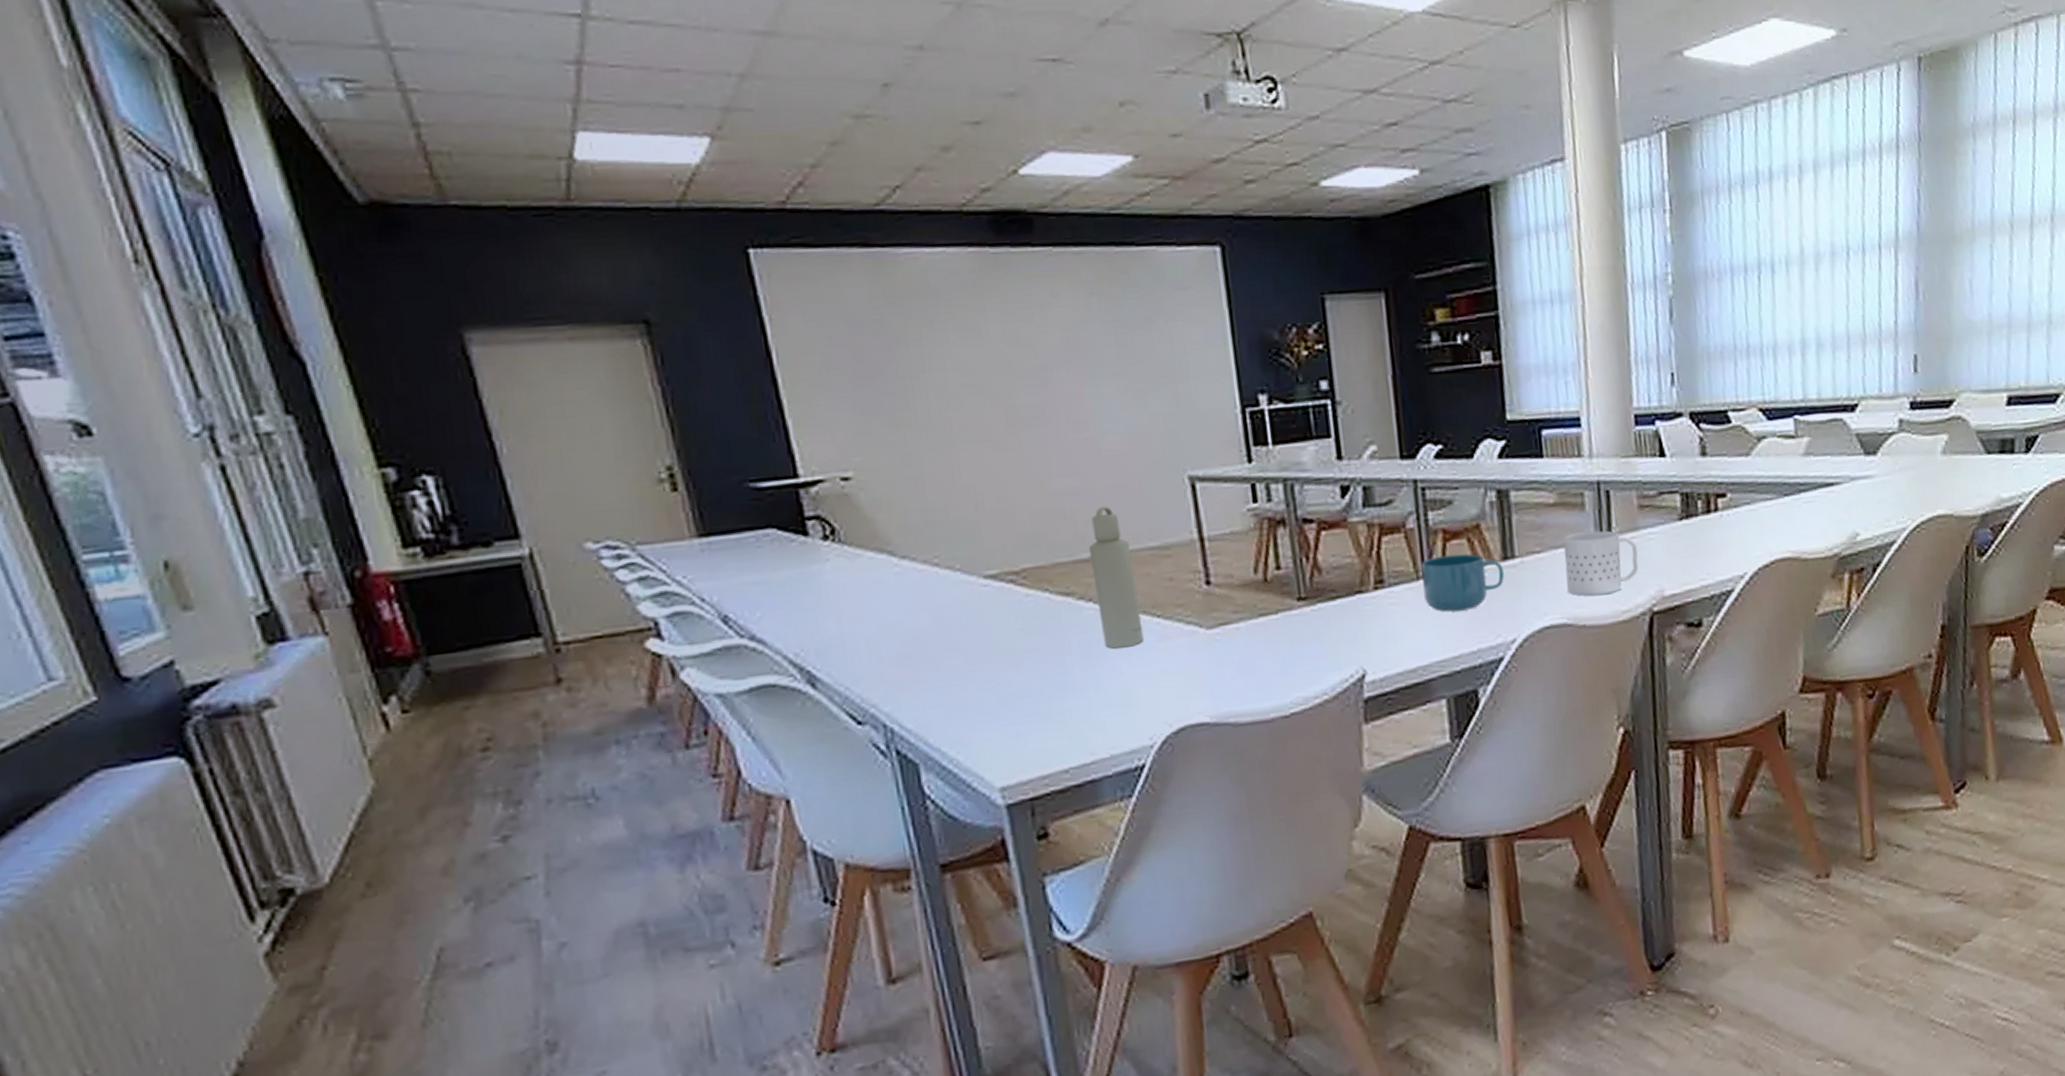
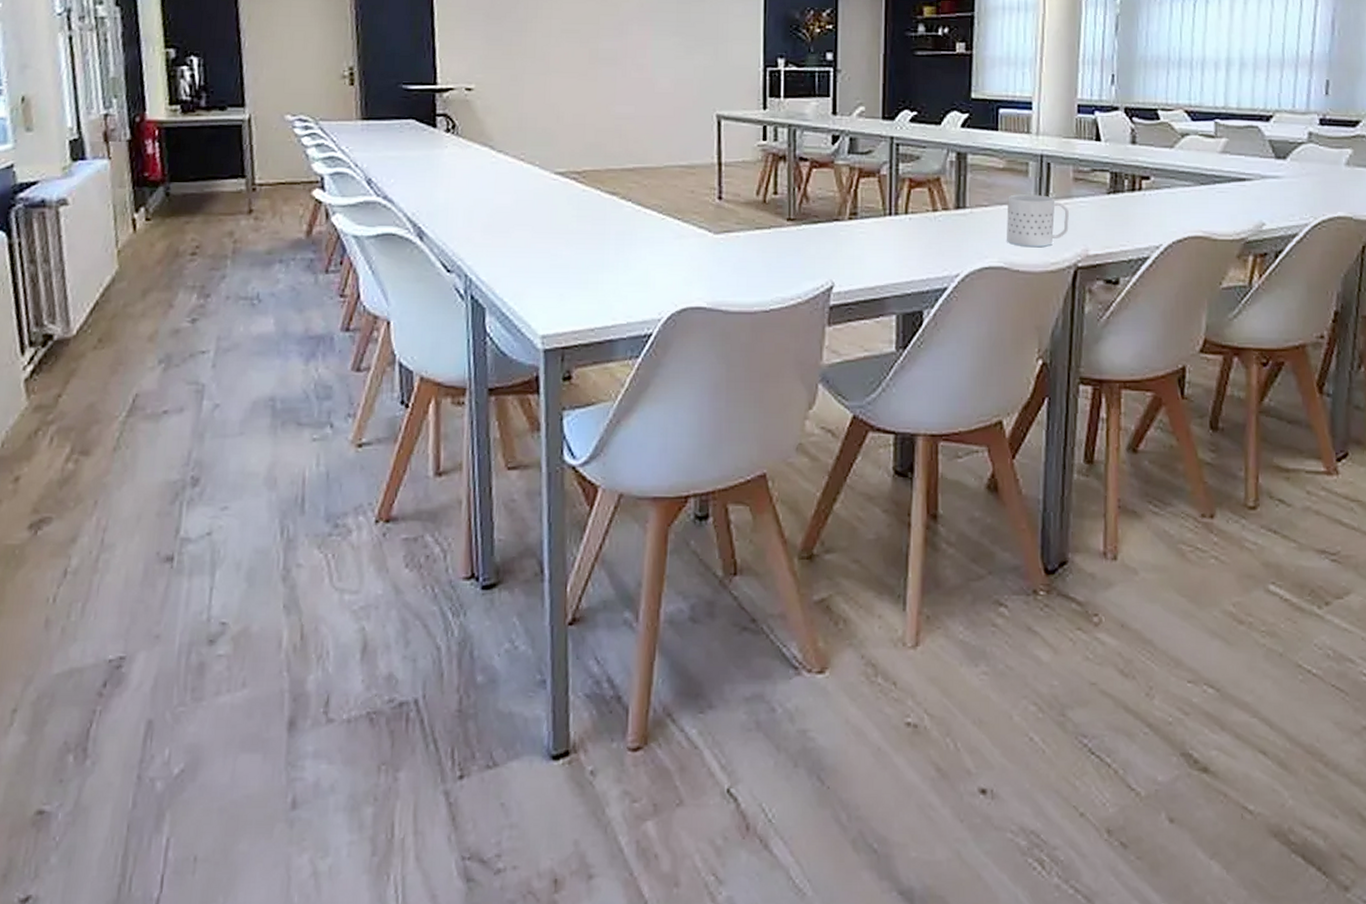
bottle: present [1088,506,1144,649] -> none [634,130,666,240]
cup: present [1421,554,1504,612] -> none [887,199,955,245]

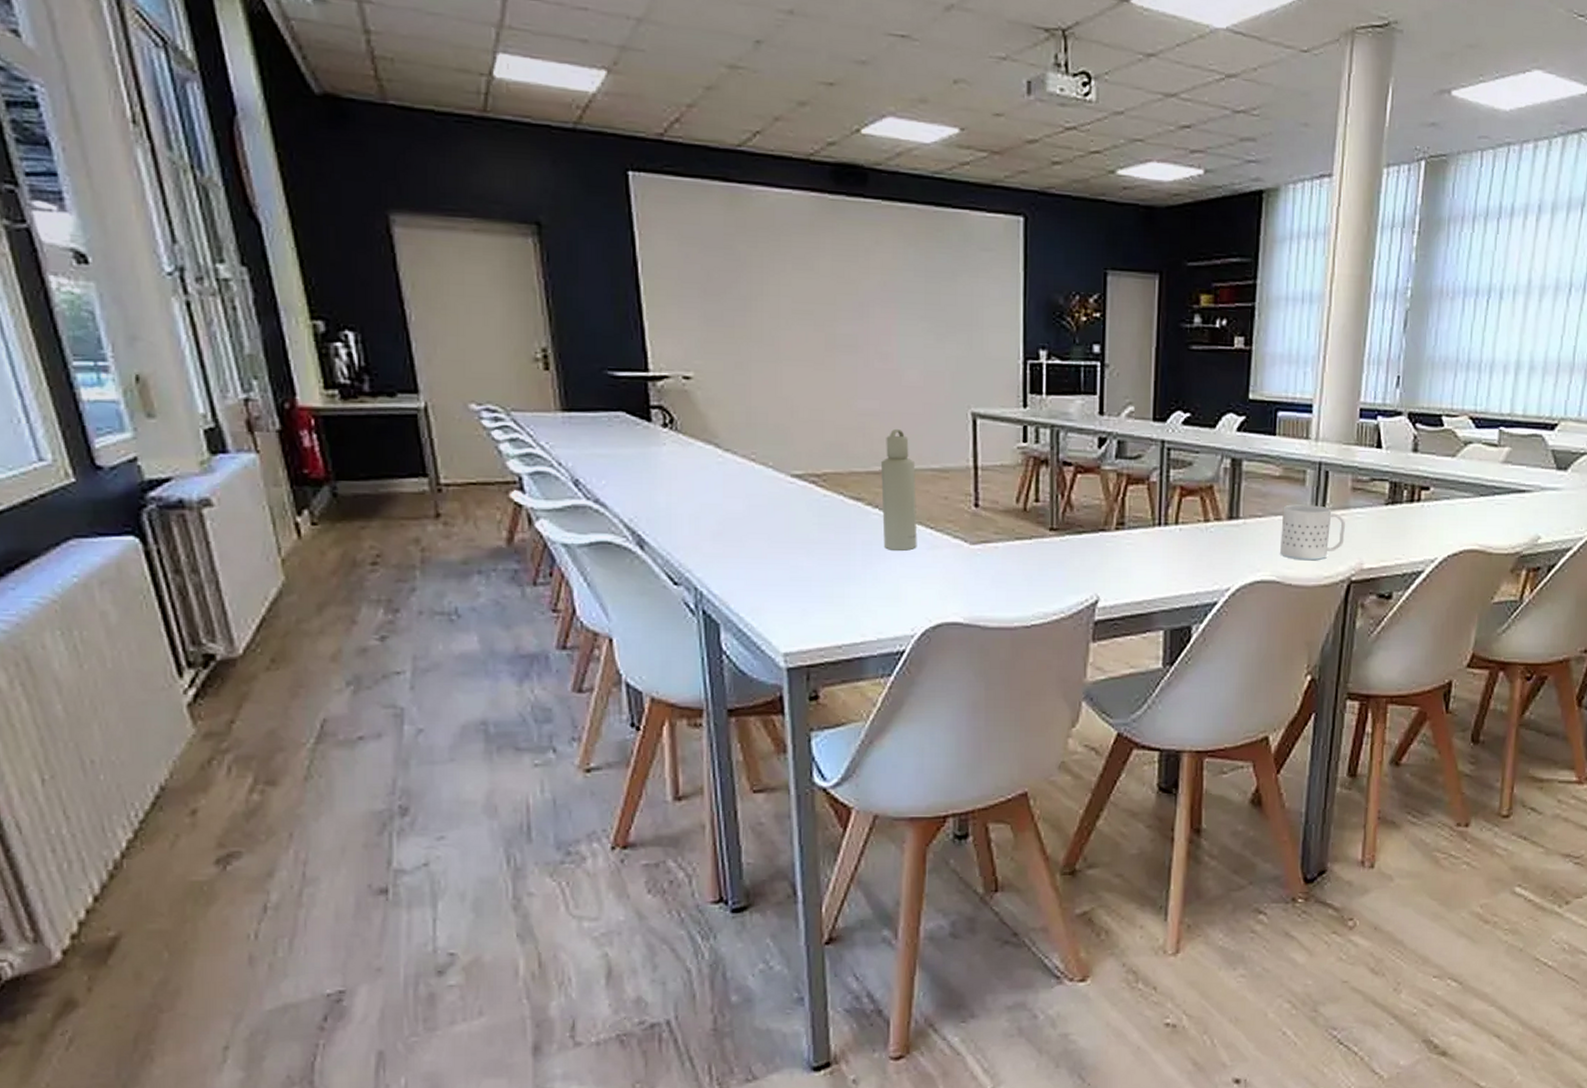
bottle: none [634,130,666,240] -> present [880,428,917,551]

